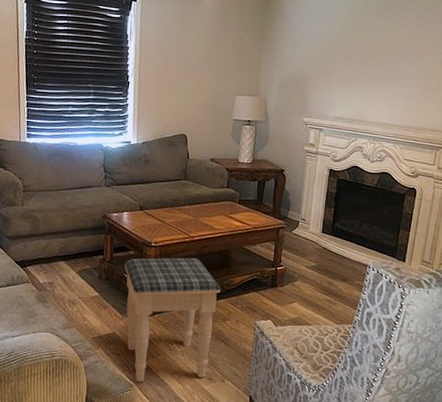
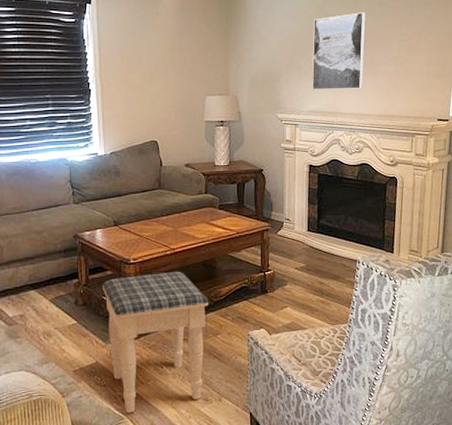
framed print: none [340,23,401,99] -> present [312,12,365,90]

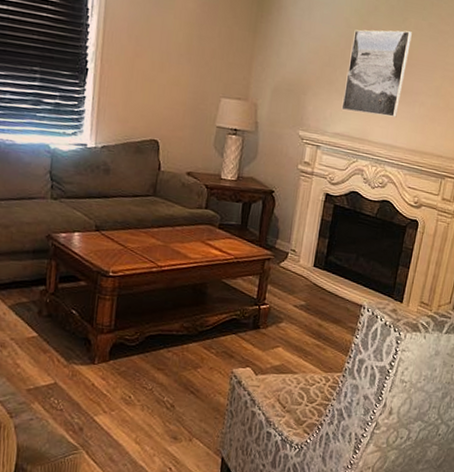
footstool: present [102,271,208,413] -> none [72,290,193,444]

